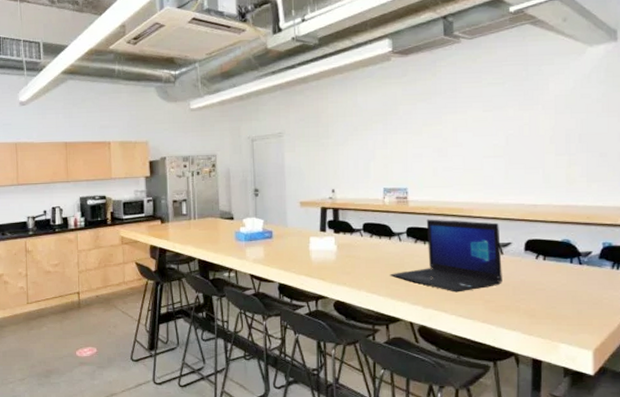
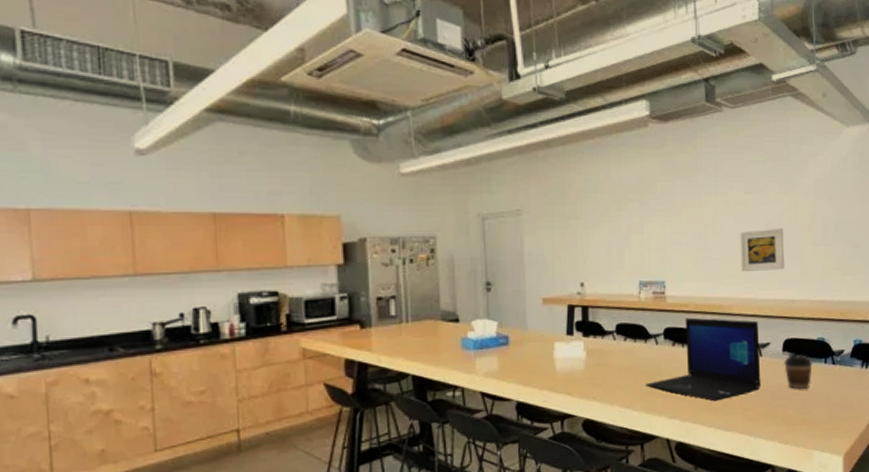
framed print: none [479,140,525,179] -> present [740,228,785,271]
coffee cup: none [525,252,557,287] -> present [783,352,813,390]

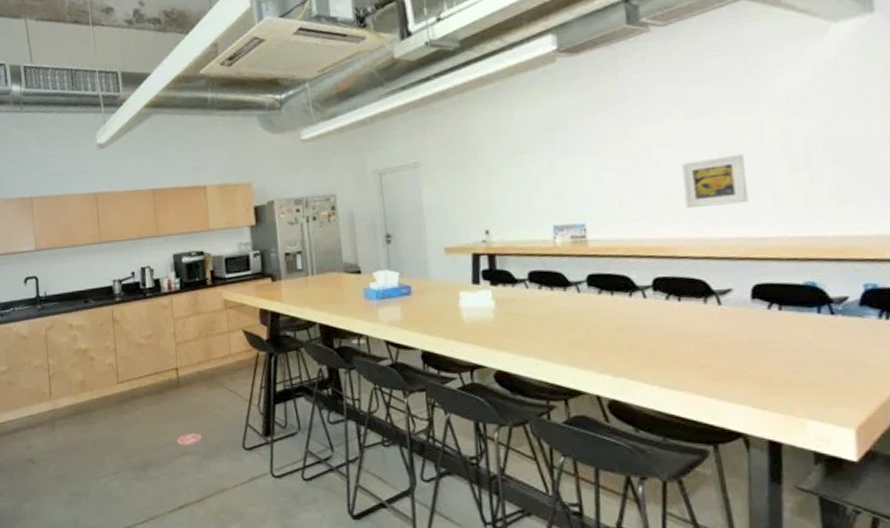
laptop: present [645,317,761,402] -> none [567,262,722,356]
coffee cup: present [783,352,813,390] -> none [753,300,799,346]

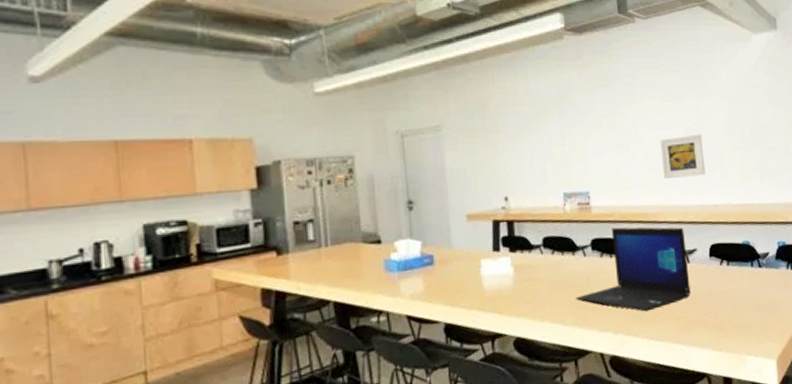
laptop: none [567,262,722,356] -> present [576,227,691,312]

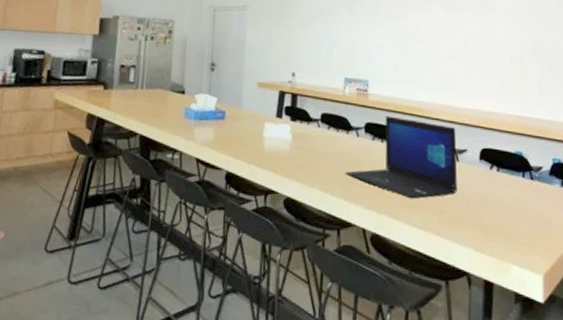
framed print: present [660,134,706,178] -> none [439,44,482,83]

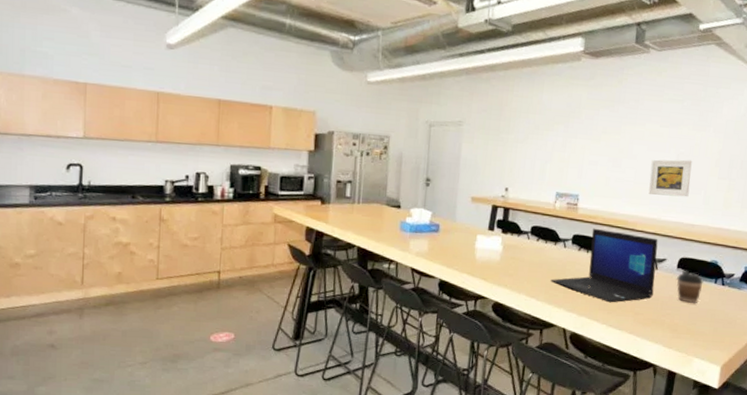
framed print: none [439,44,482,83] -> present [648,159,692,197]
coffee cup: none [480,162,510,201] -> present [676,270,704,304]

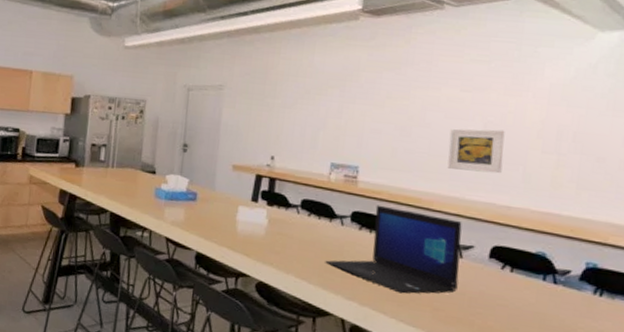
coffee cup: present [676,270,704,304] -> none [488,261,527,304]

